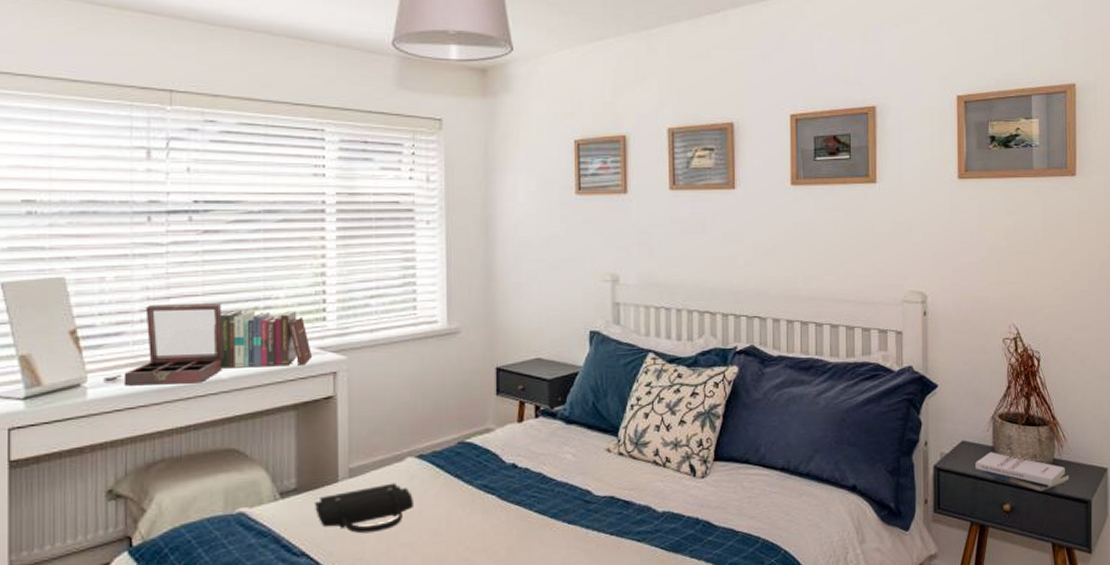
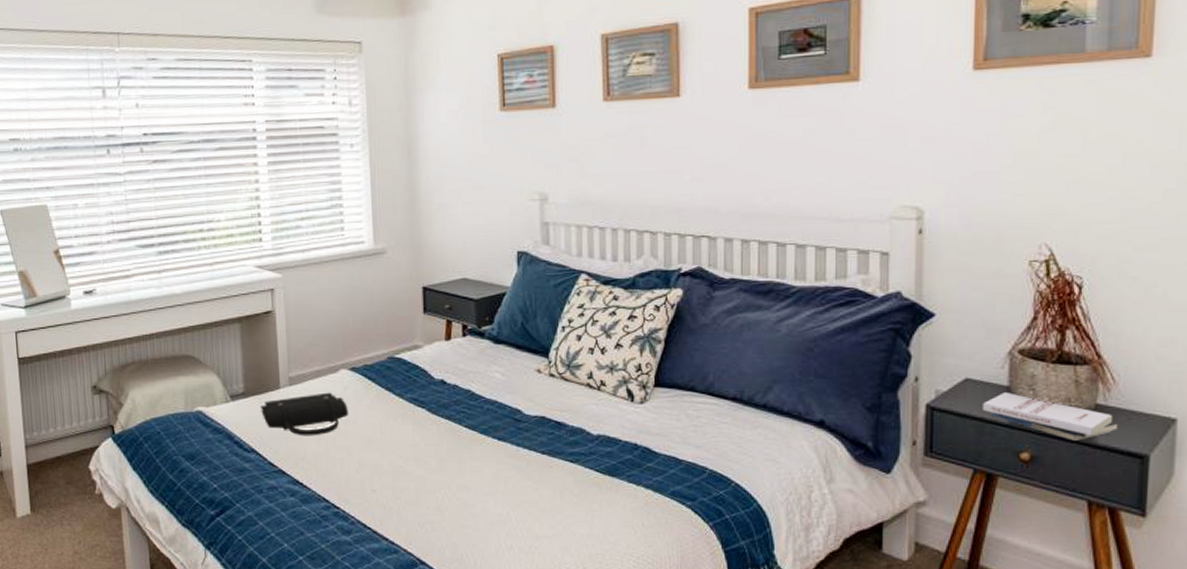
jewelry box: present [123,303,224,386] -> none [98,226,177,298]
books: present [221,310,313,369] -> none [172,232,253,284]

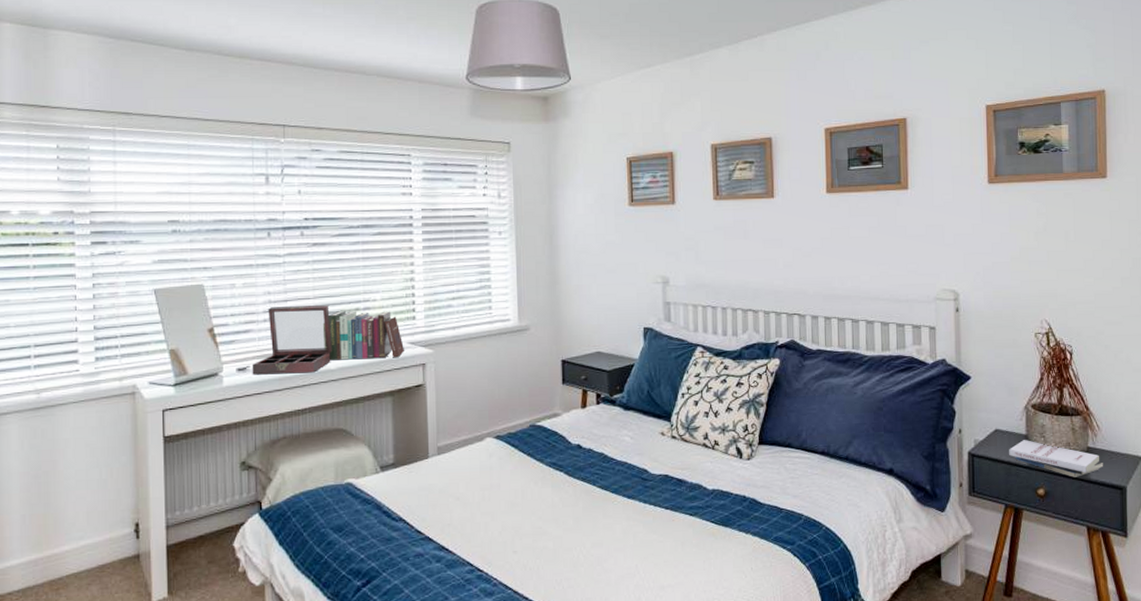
jewelry box: none [98,226,177,298] -> present [252,305,332,375]
books: none [172,232,253,284] -> present [329,311,405,361]
handbag: present [259,392,348,436] -> none [408,460,493,503]

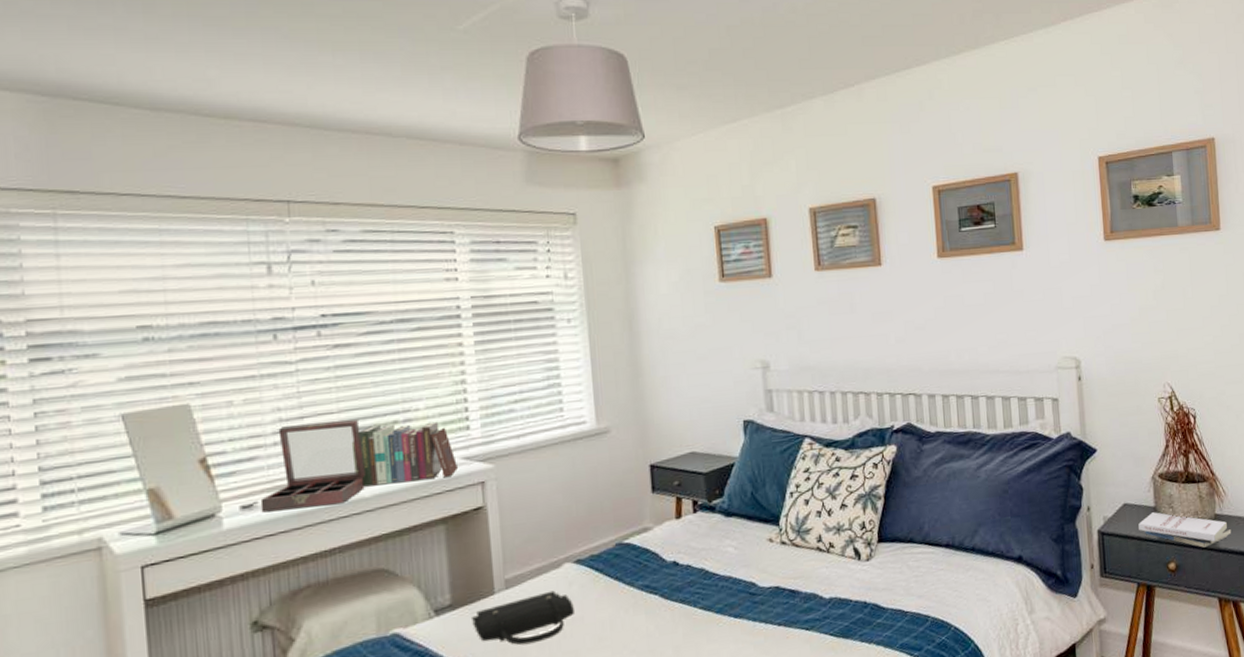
handbag: none [408,460,493,503] -> present [470,590,574,646]

